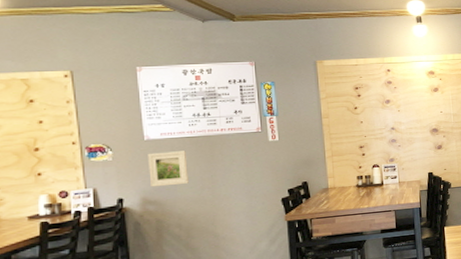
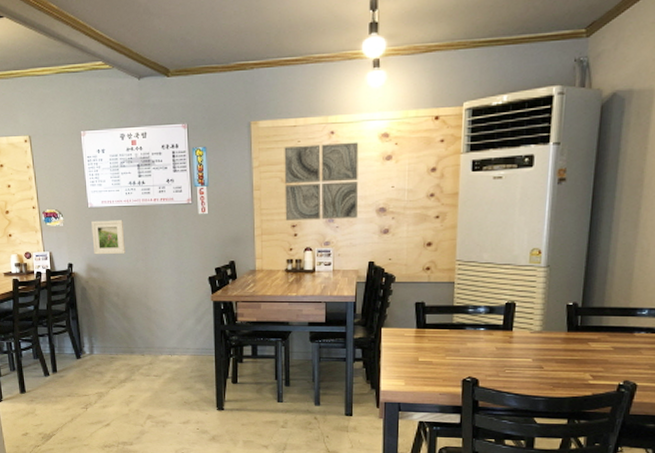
wall art: none [348,78,416,144] -> present [284,142,359,222]

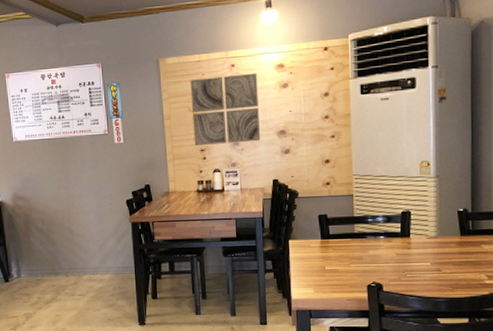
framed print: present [91,220,125,255] -> none [16,152,48,185]

